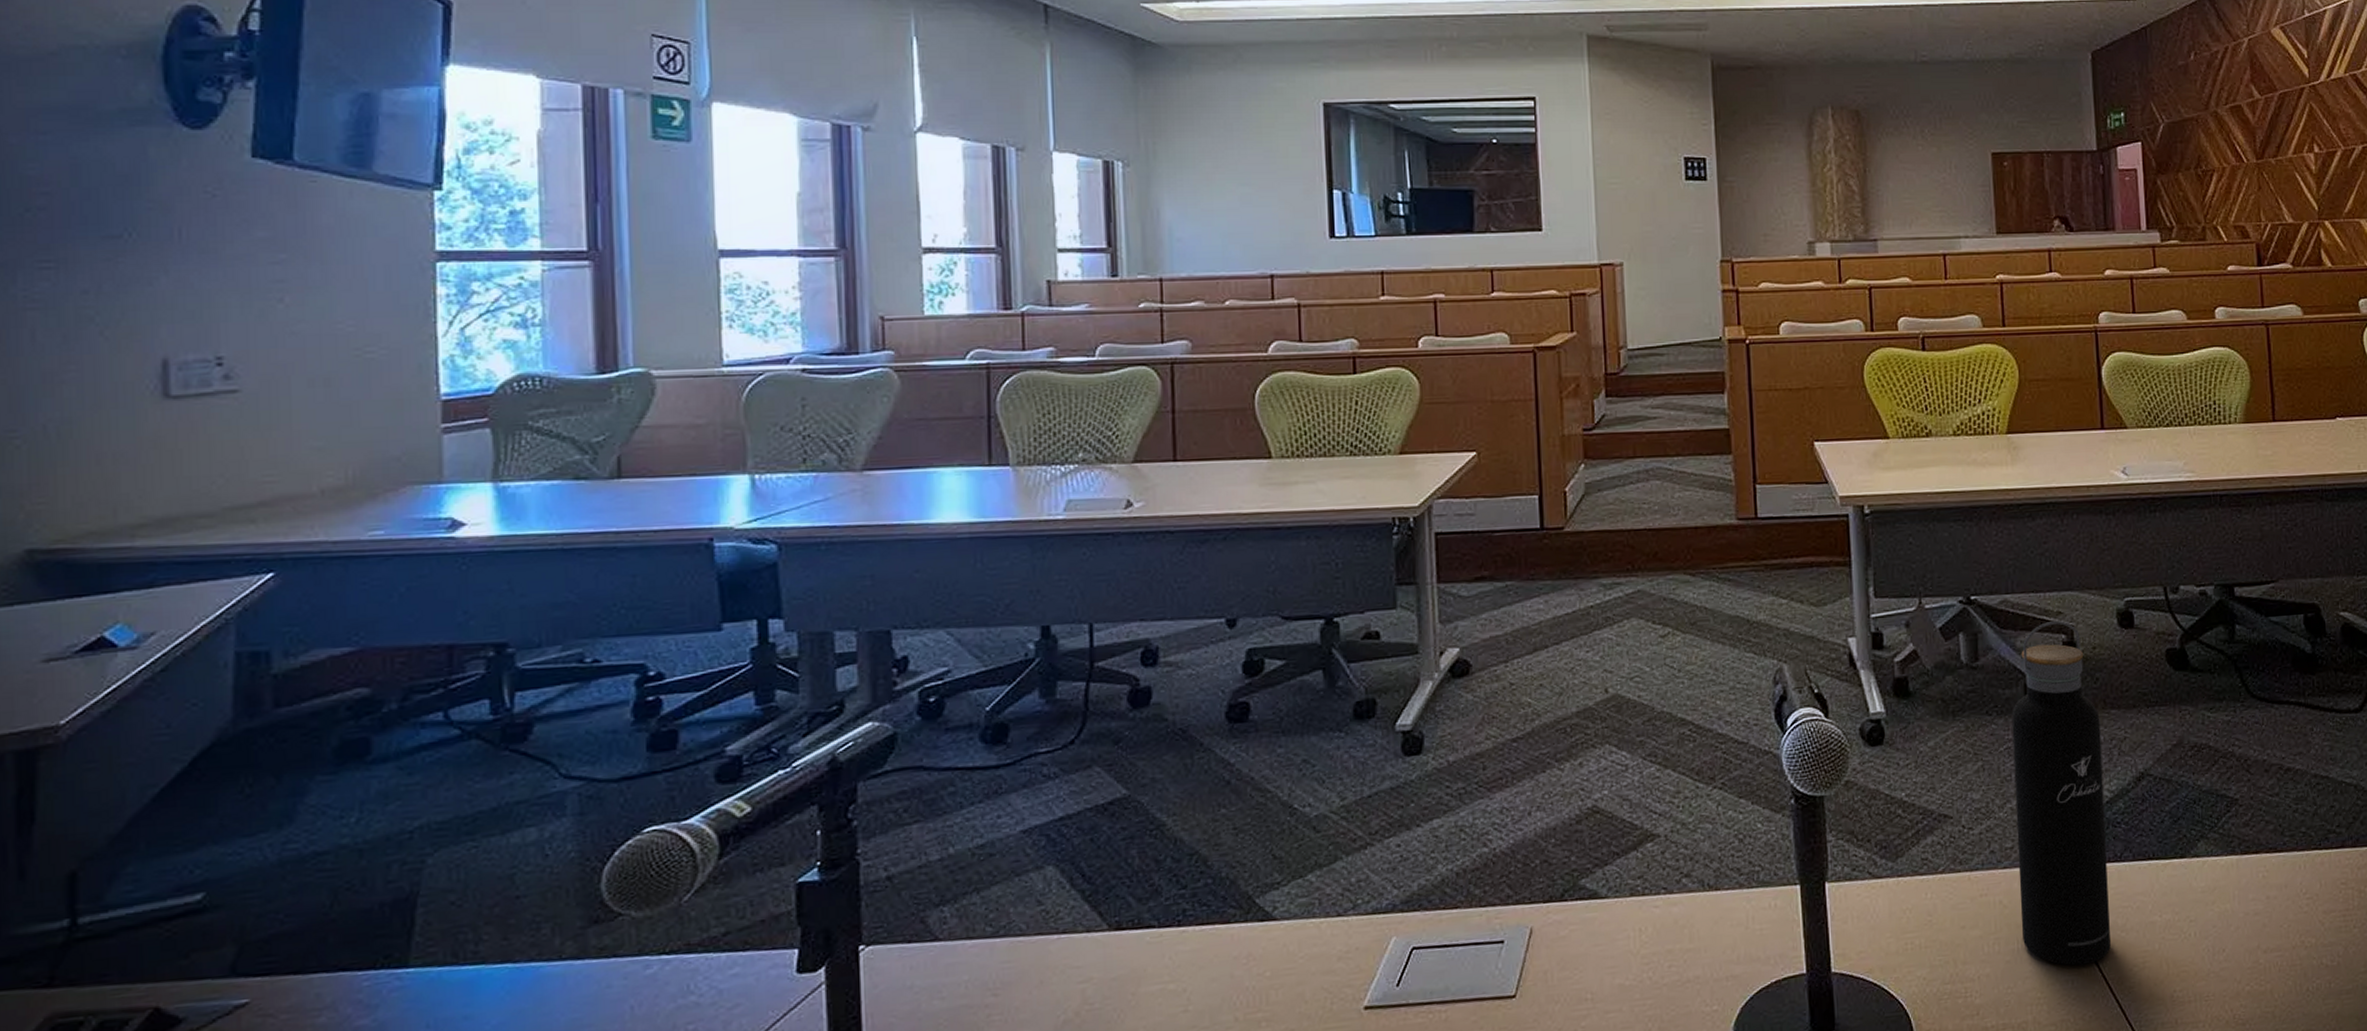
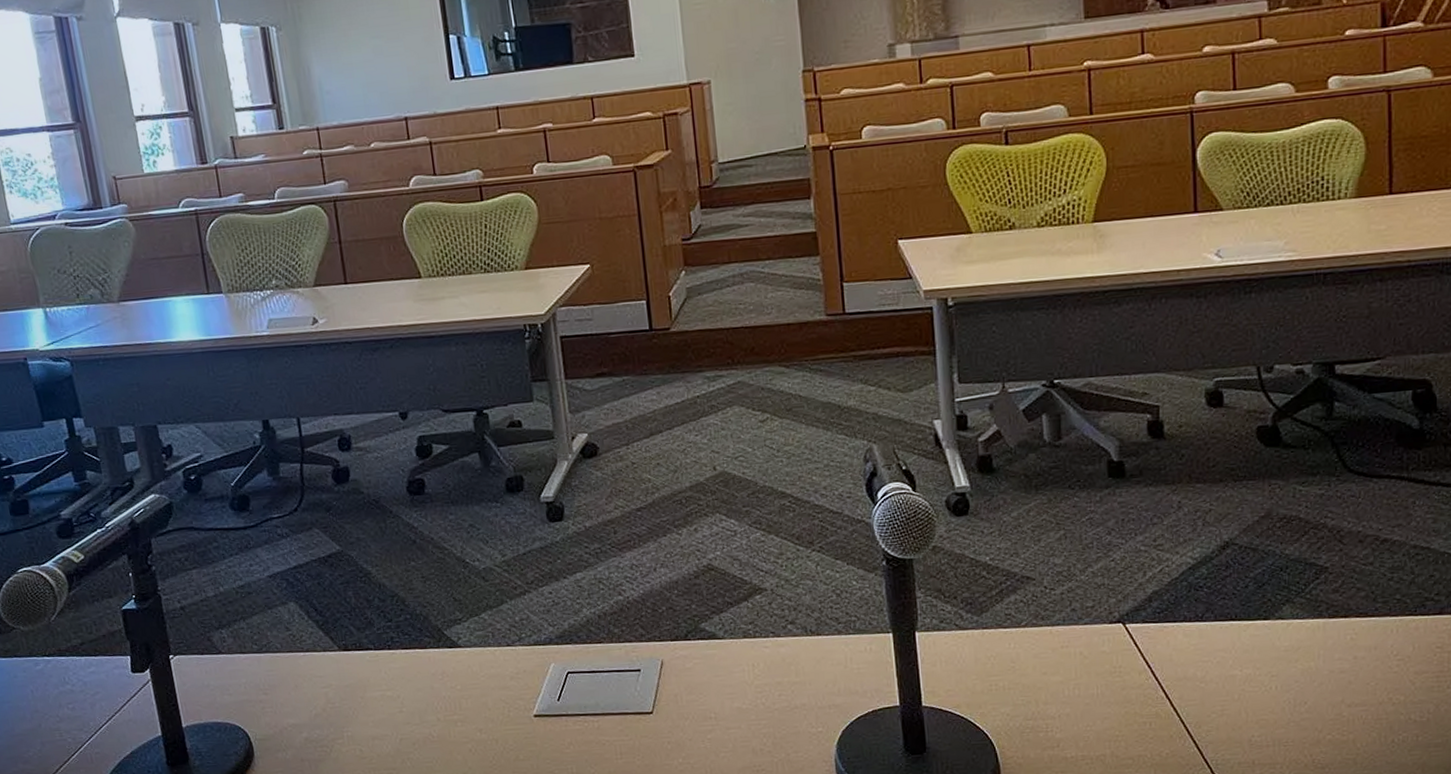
water bottle: present [2011,621,2111,966] -> none [1094,401,1189,710]

